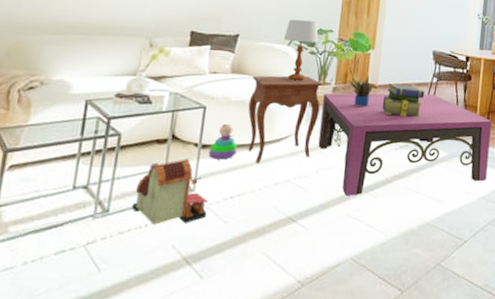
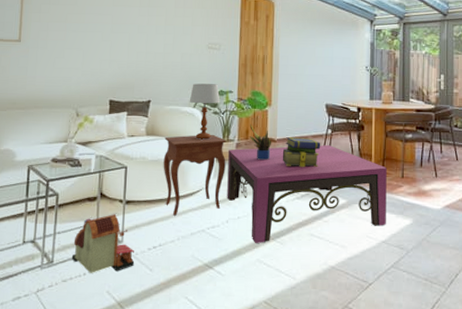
stacking toy: present [208,123,238,160] -> none [132,181,157,214]

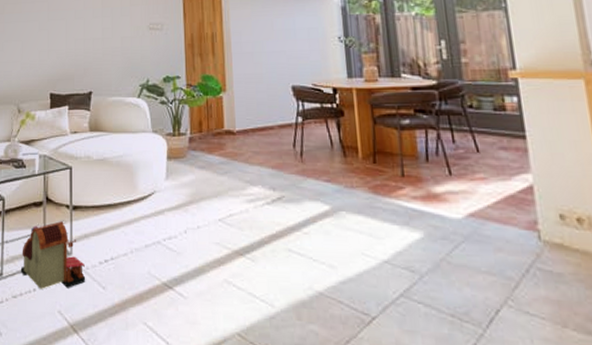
side table: present [163,134,227,216] -> none [109,127,179,224]
table lamp: present [189,83,221,140] -> none [133,69,167,134]
coffee table: present [227,145,387,243] -> none [181,137,387,259]
potted plant: present [250,124,272,161] -> none [203,114,231,158]
stack of books: present [282,137,321,168] -> none [244,128,291,165]

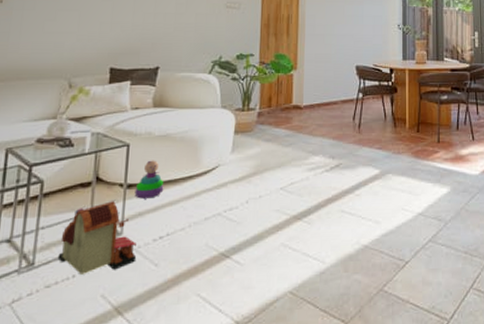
stacking toy: none [80,183,105,221] -> present [134,160,164,199]

